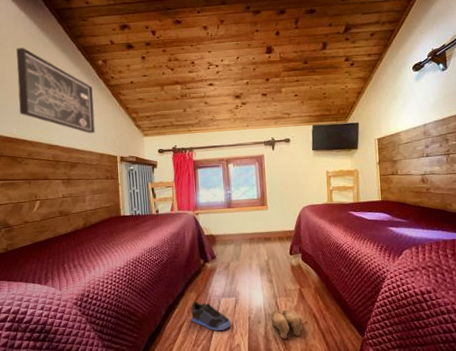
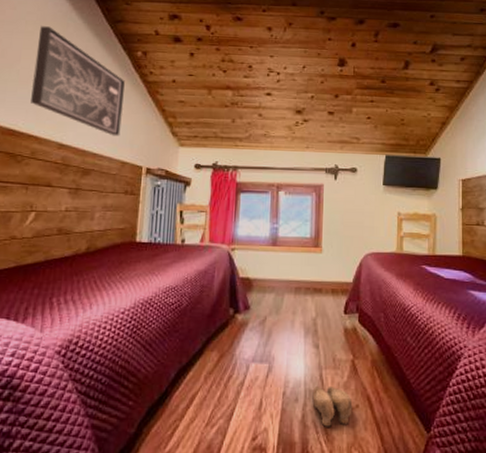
sneaker: present [191,301,231,331] -> none [208,363,259,407]

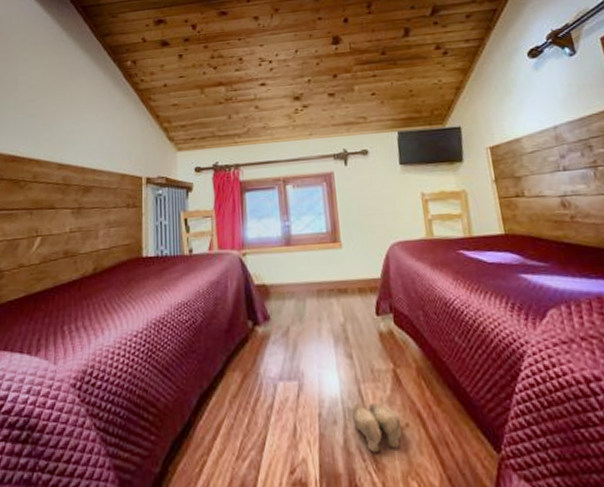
wall art: present [31,26,125,137] -> none [29,50,117,150]

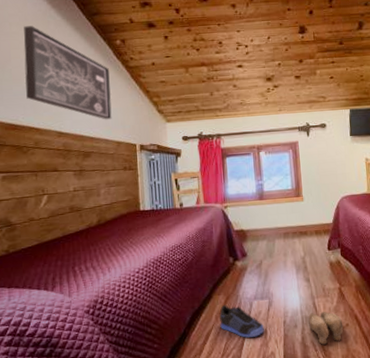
wall art: none [29,50,117,150] -> present [24,26,112,120]
sneaker: none [234,385,292,435] -> present [219,304,264,338]

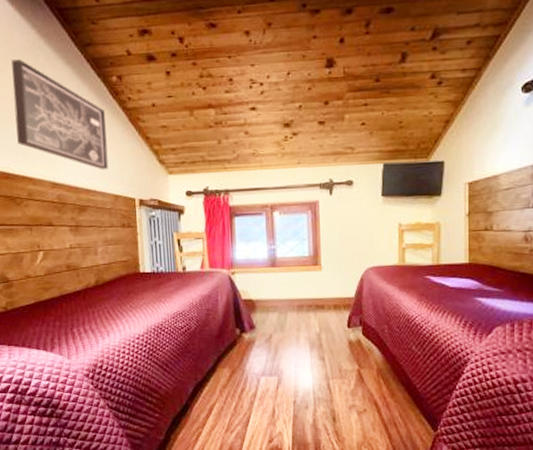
sneaker: present [219,304,264,338] -> none [224,378,272,415]
slippers: present [308,311,344,345] -> none [321,393,361,429]

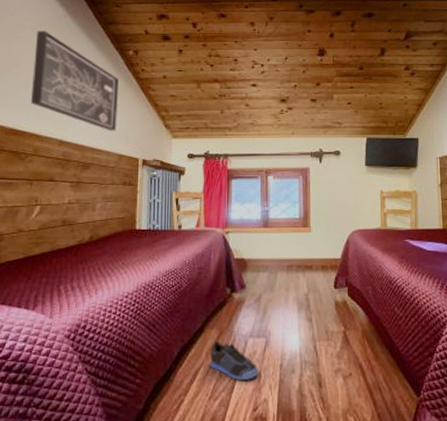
sneaker: none [224,378,272,415] -> present [210,340,258,380]

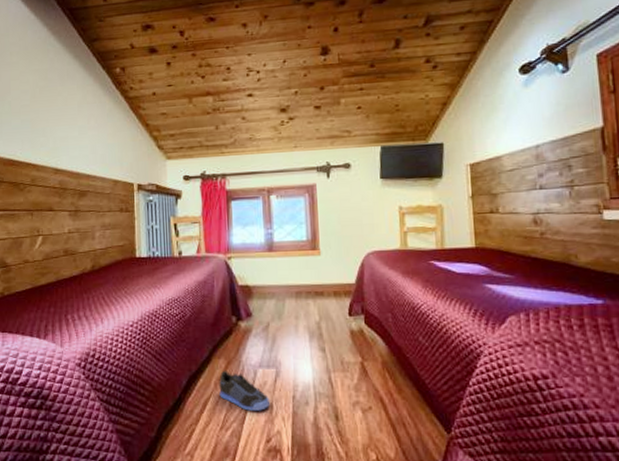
wall art: present [31,31,119,131] -> none [23,54,109,156]

